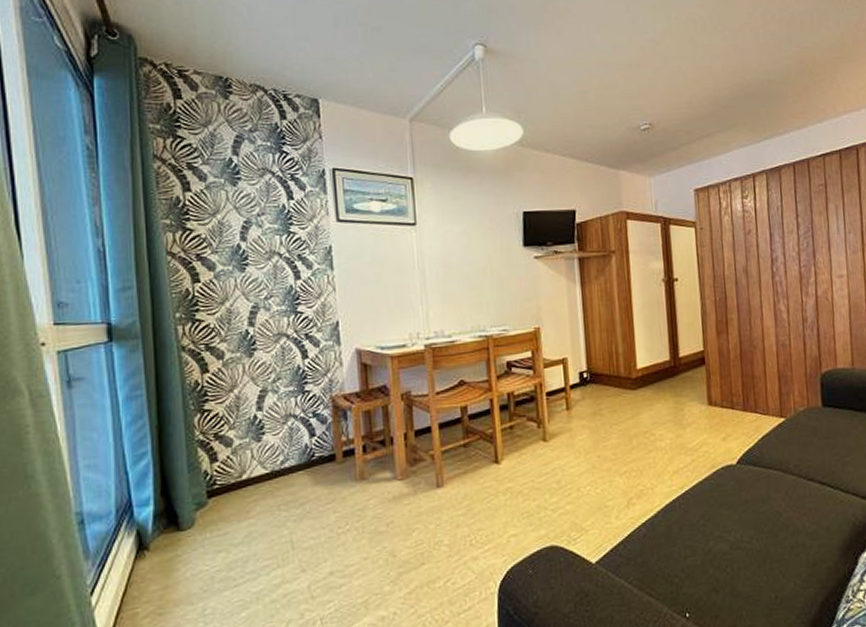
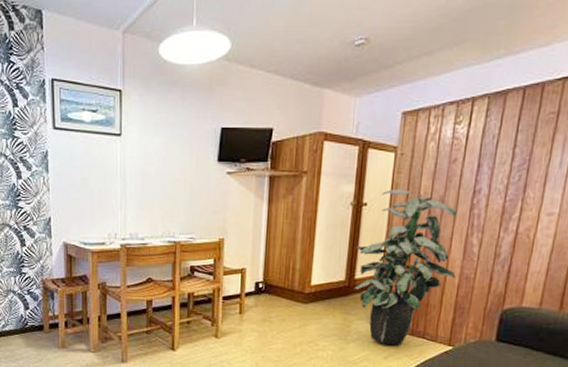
indoor plant: none [674,263,773,425] -> present [355,190,457,346]

